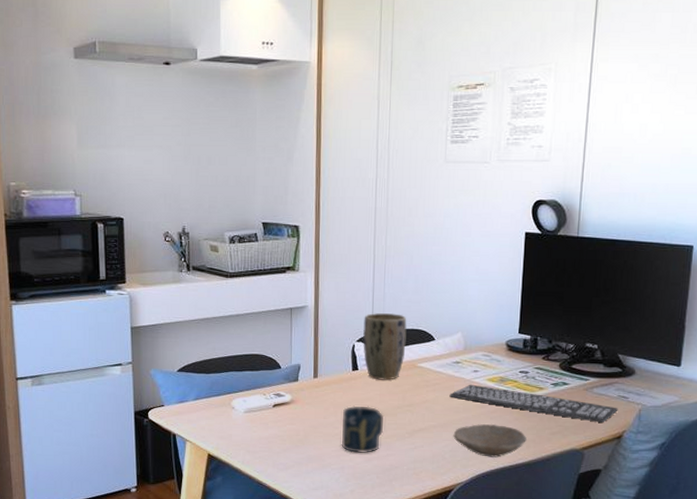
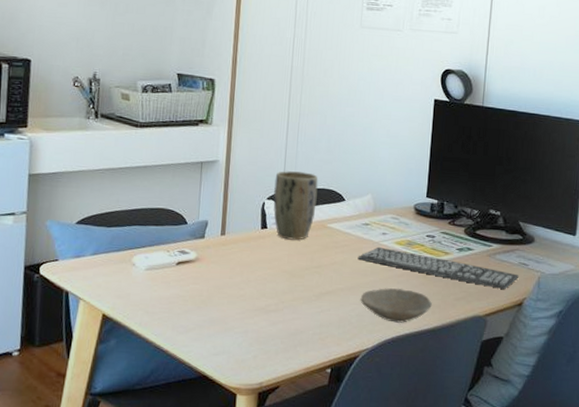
cup: present [341,405,385,453] -> none [246,265,292,316]

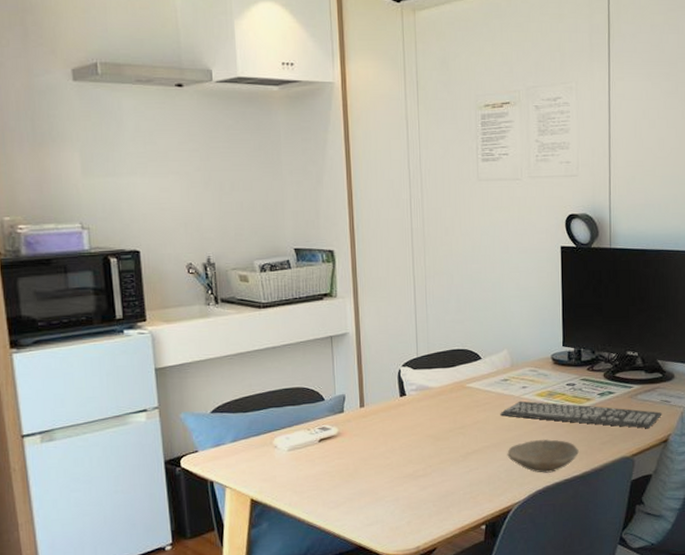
plant pot: present [273,171,318,240] -> none [408,335,453,404]

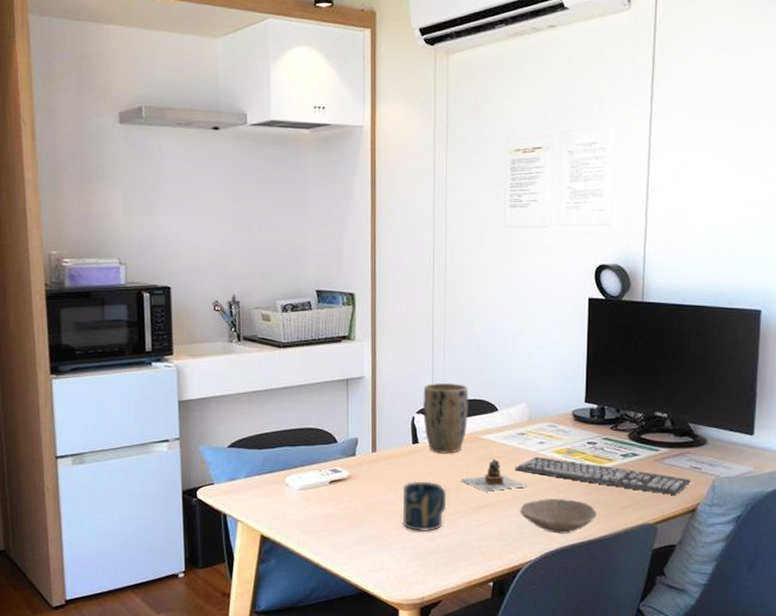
cup: none [393,432,437,482] -> present [402,481,447,531]
plant pot: none [408,335,453,404] -> present [423,383,469,454]
teapot: none [449,405,513,438] -> present [461,458,528,492]

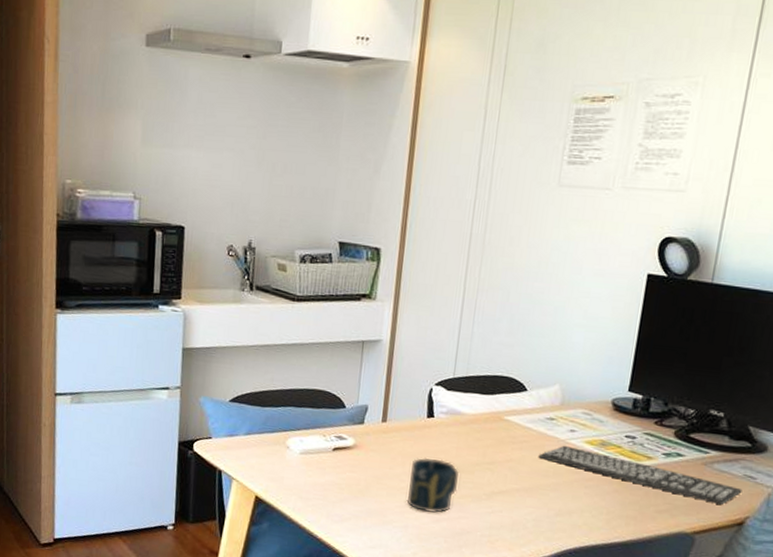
plant pot: present [423,383,469,454] -> none [442,354,496,432]
teapot: present [461,458,528,492] -> none [476,442,551,478]
bowl: present [520,499,598,534] -> none [538,492,627,533]

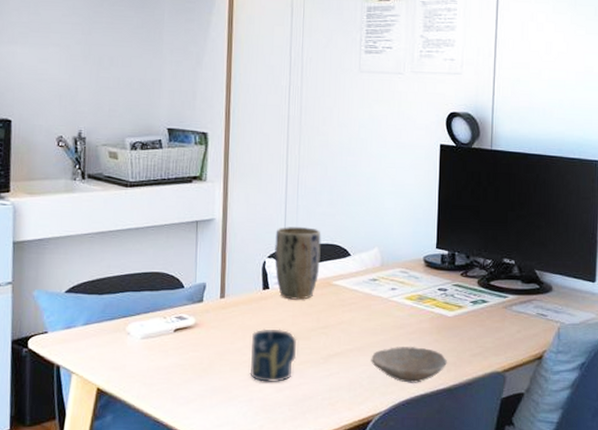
plant pot: none [442,354,496,432] -> present [274,227,321,300]
keyboard: present [538,445,743,505] -> none [366,303,538,342]
bowl: none [538,492,627,533] -> present [371,347,448,383]

